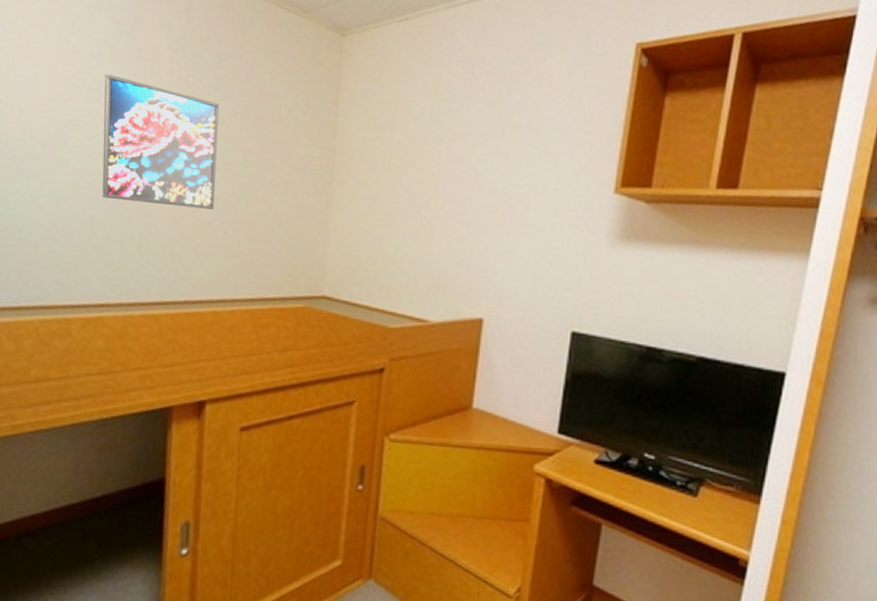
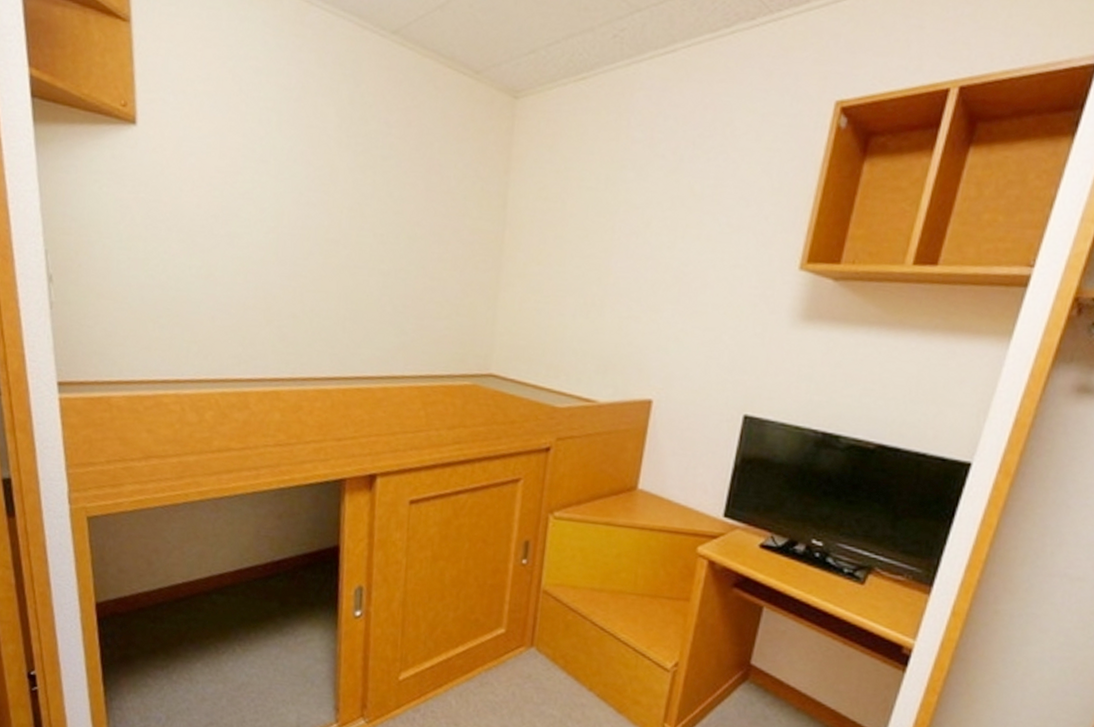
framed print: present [102,73,220,209] -> none [273,143,388,285]

